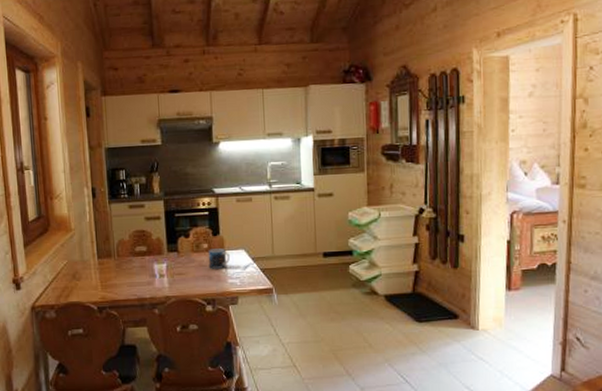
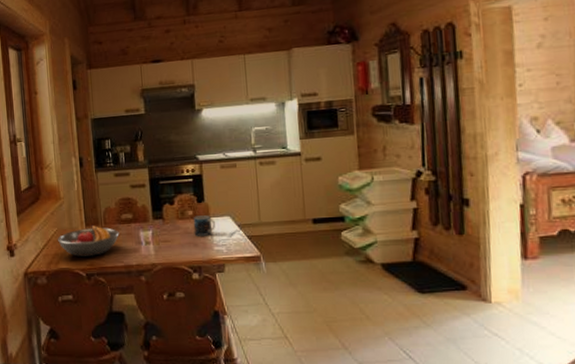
fruit bowl: none [67,257,133,290] -> present [57,224,119,257]

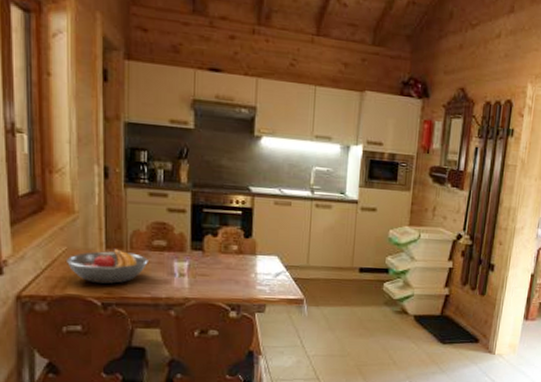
mug: present [193,215,215,236] -> none [236,251,261,274]

